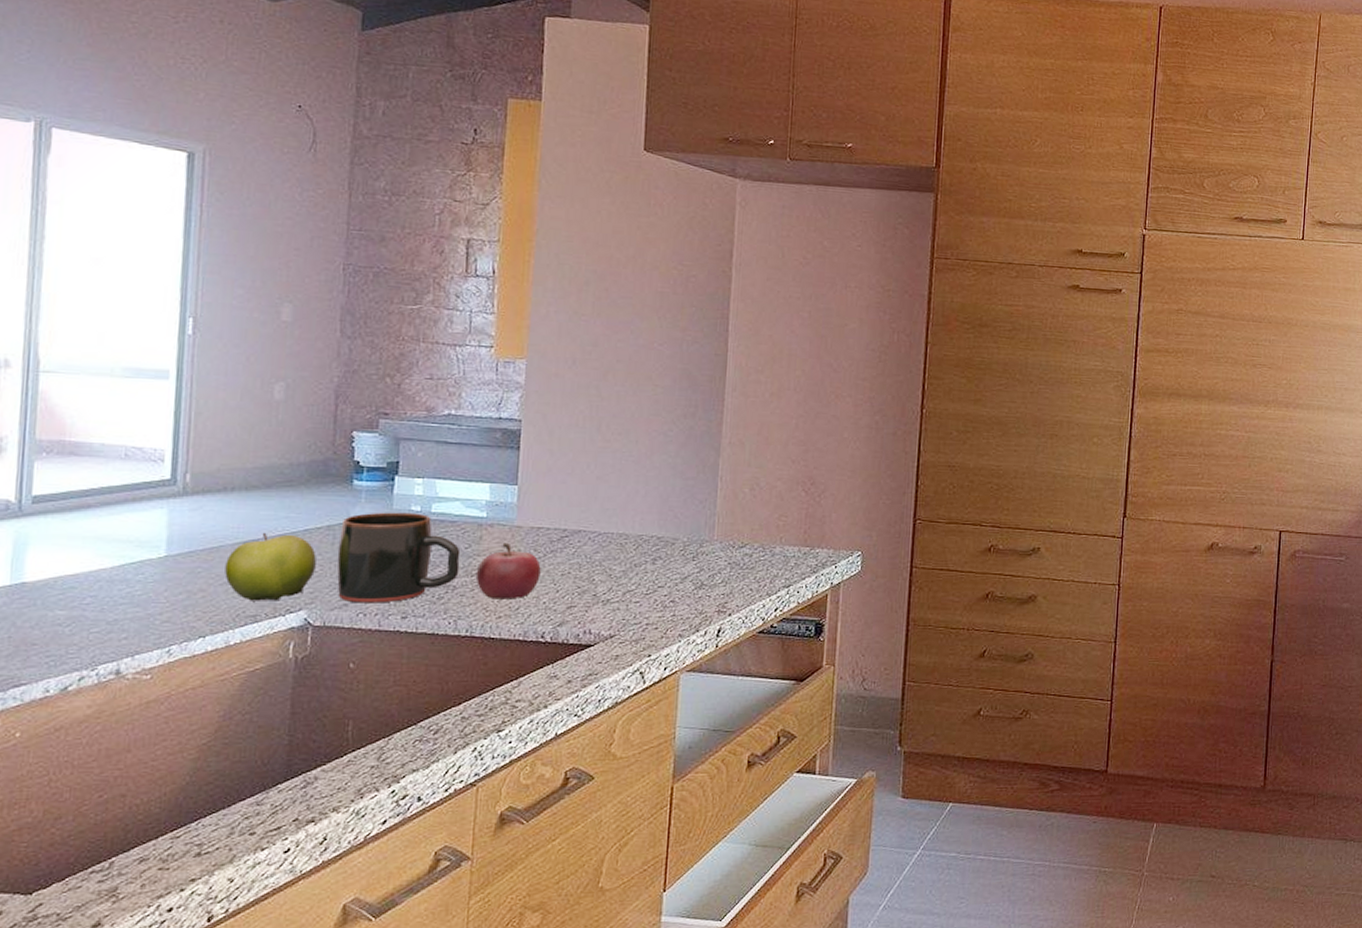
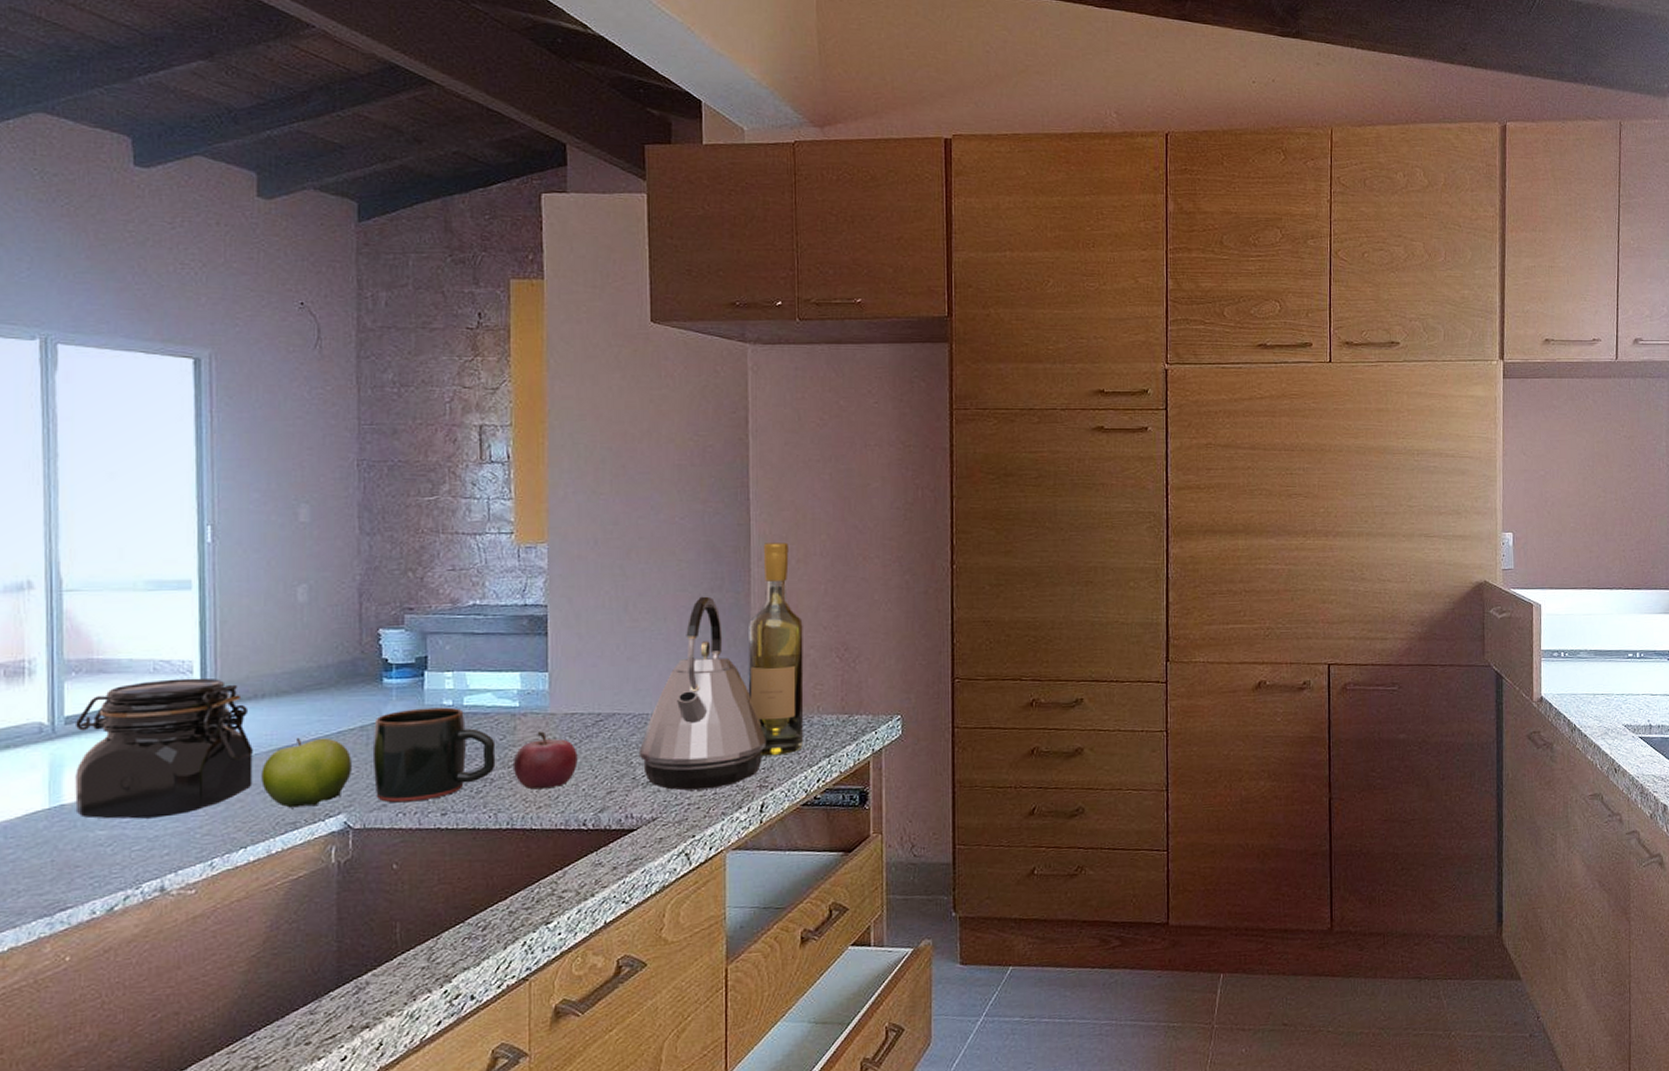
jar: none [36,466,219,602] -> present [75,678,253,819]
kettle: none [601,422,728,611] -> present [638,596,767,791]
bottle: none [713,374,772,583] -> present [747,542,804,756]

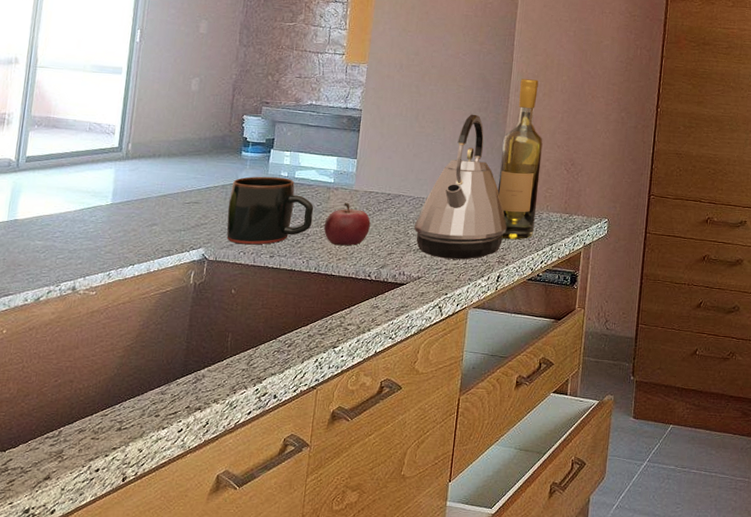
jar: present [75,678,253,819] -> none [24,137,148,237]
fruit: present [261,737,351,808] -> none [150,188,213,240]

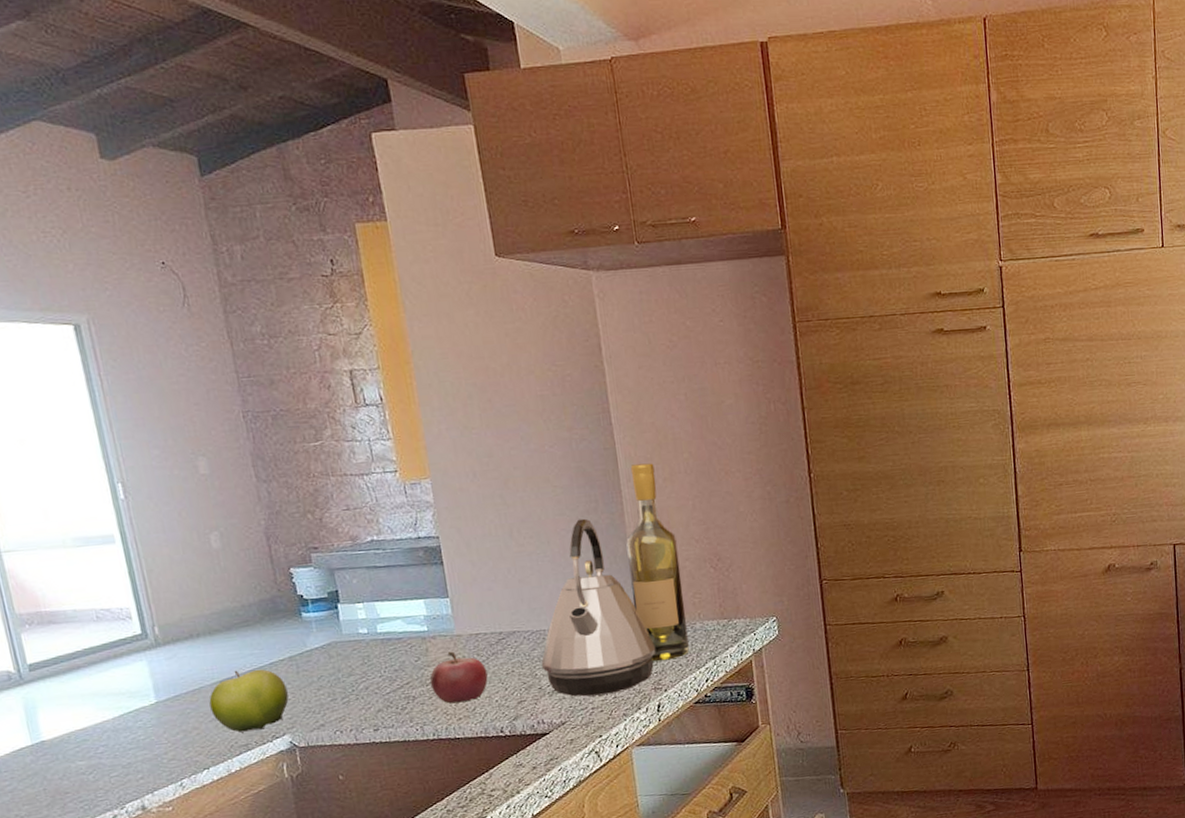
fruit: none [150,188,213,240] -> present [209,669,289,732]
mug: present [226,176,314,245] -> none [300,635,415,723]

